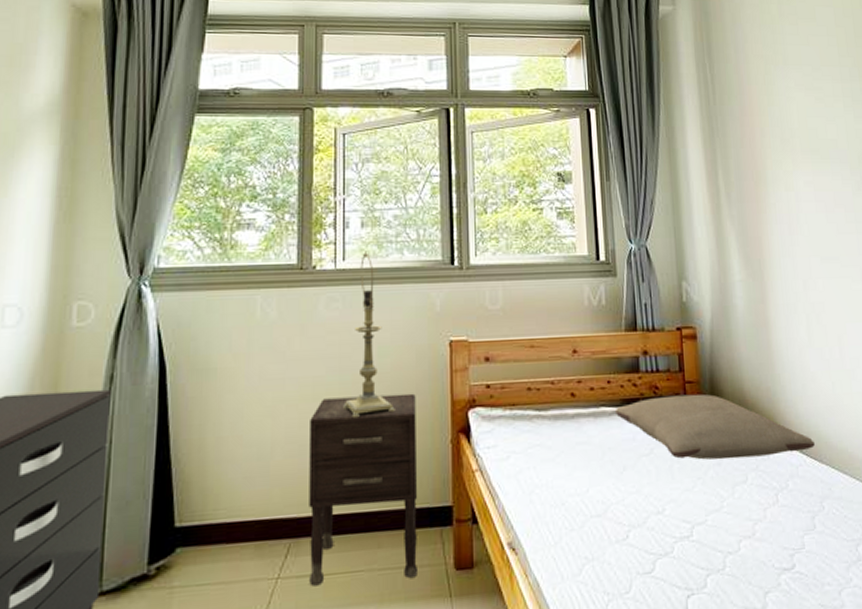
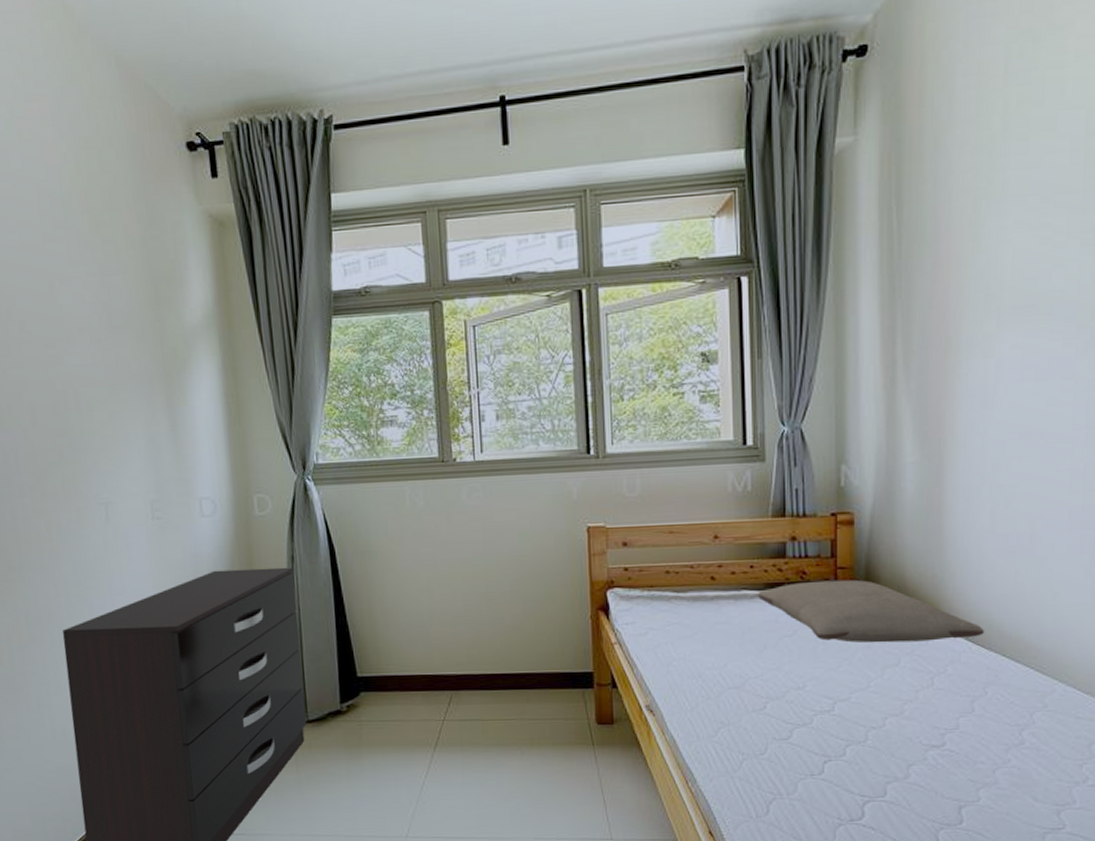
nightstand: present [309,393,418,586] -> none [461,574,563,728]
table lamp: present [343,251,395,419] -> none [489,443,537,595]

